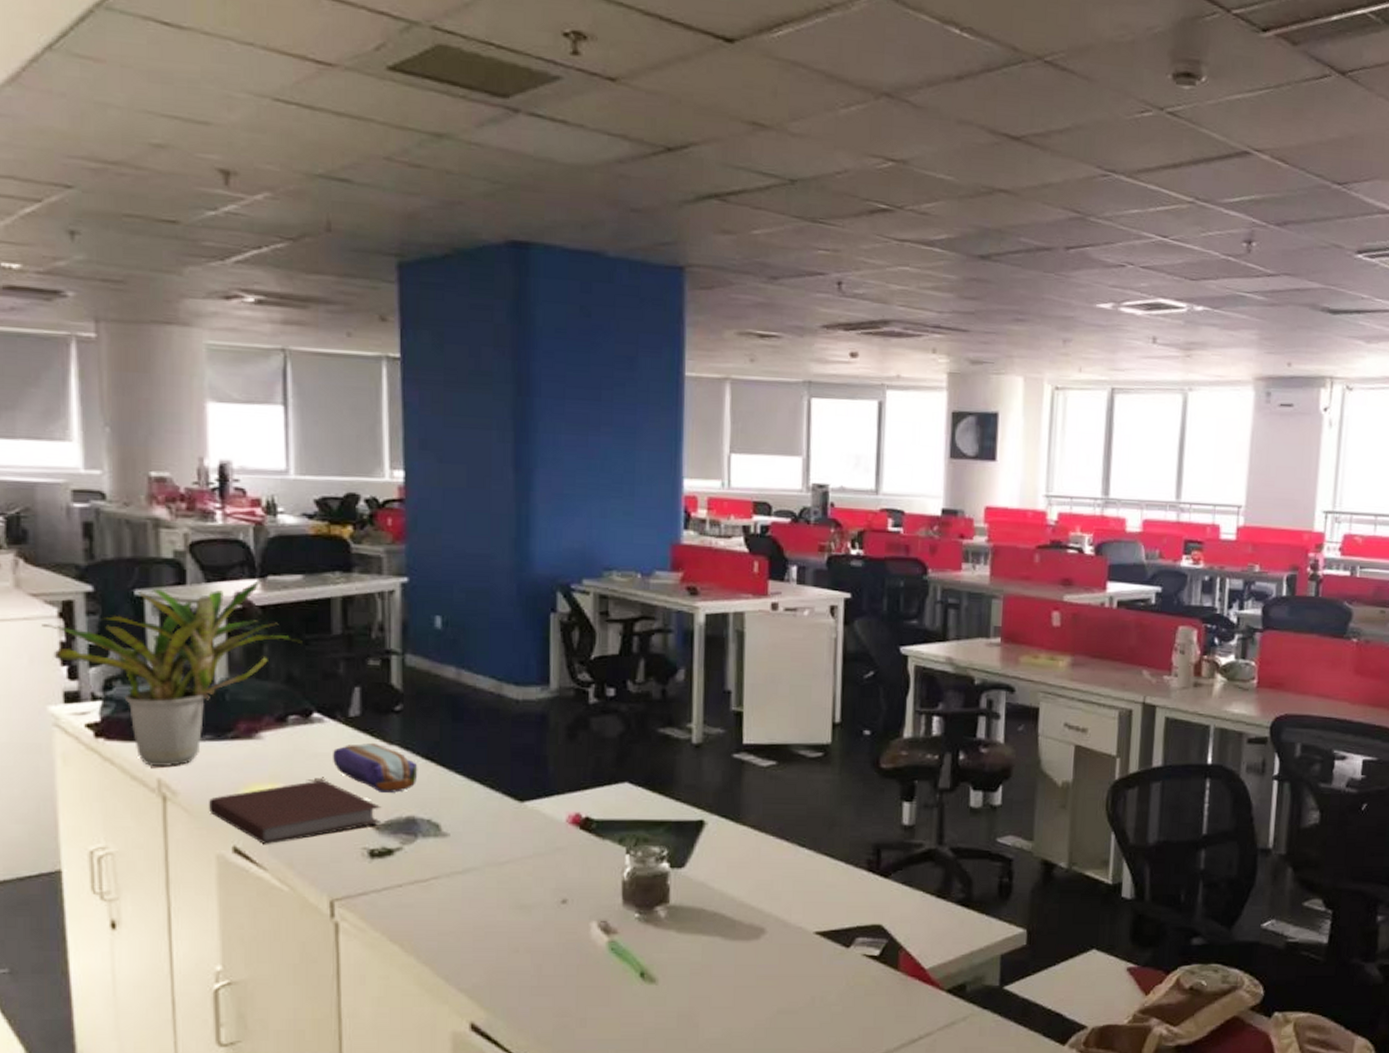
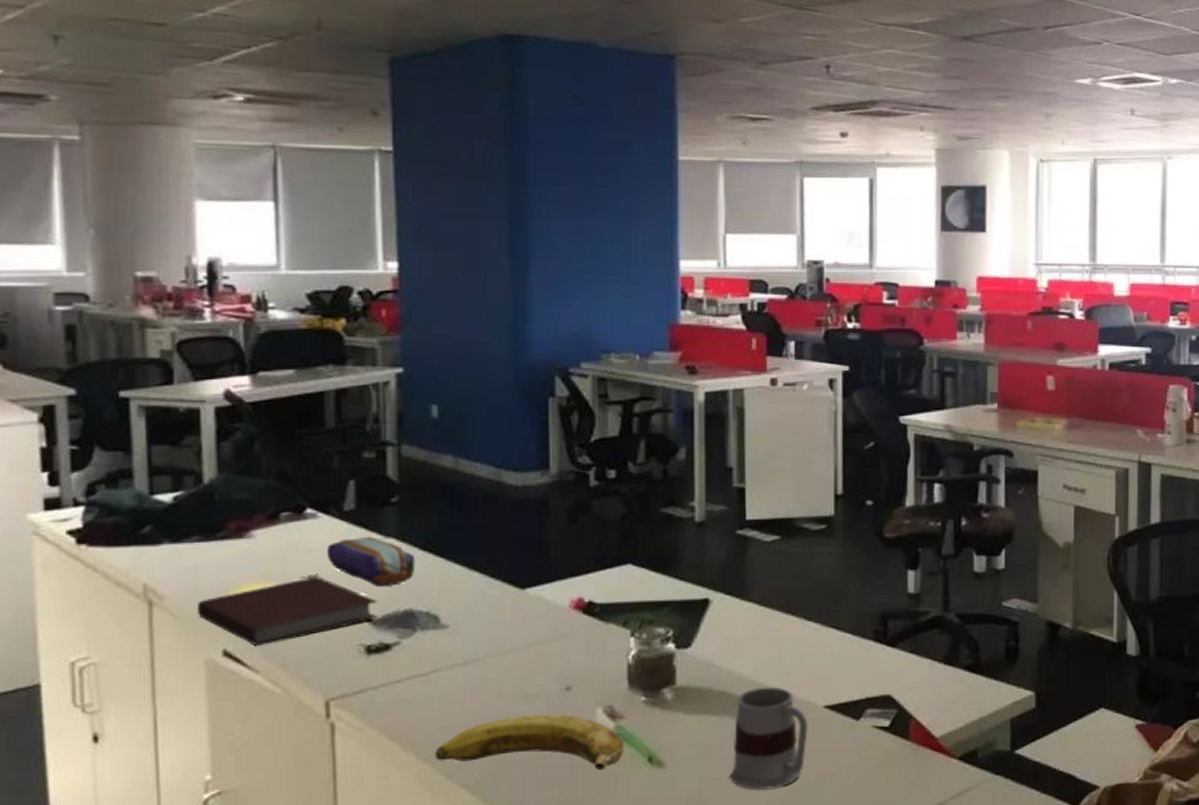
potted plant: present [41,579,302,766] -> none [21,375,295,571]
banana: none [434,925,618,983] -> present [435,714,625,771]
mug: none [719,910,798,1011] -> present [729,686,808,790]

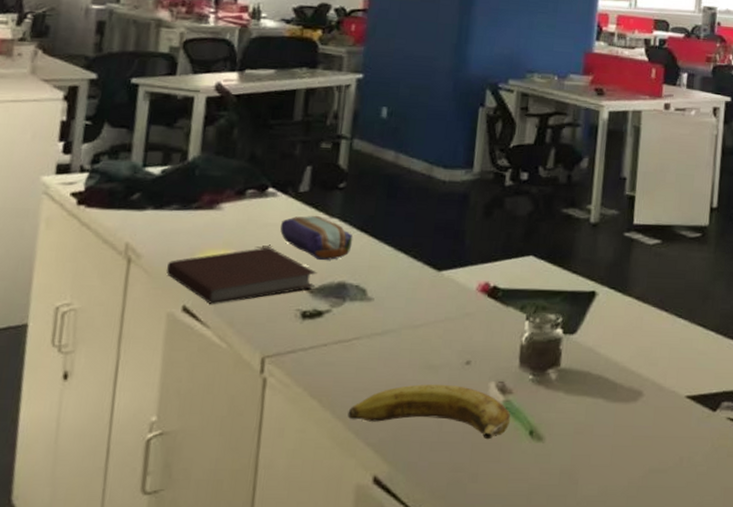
mug: present [729,686,808,790] -> none [598,374,671,469]

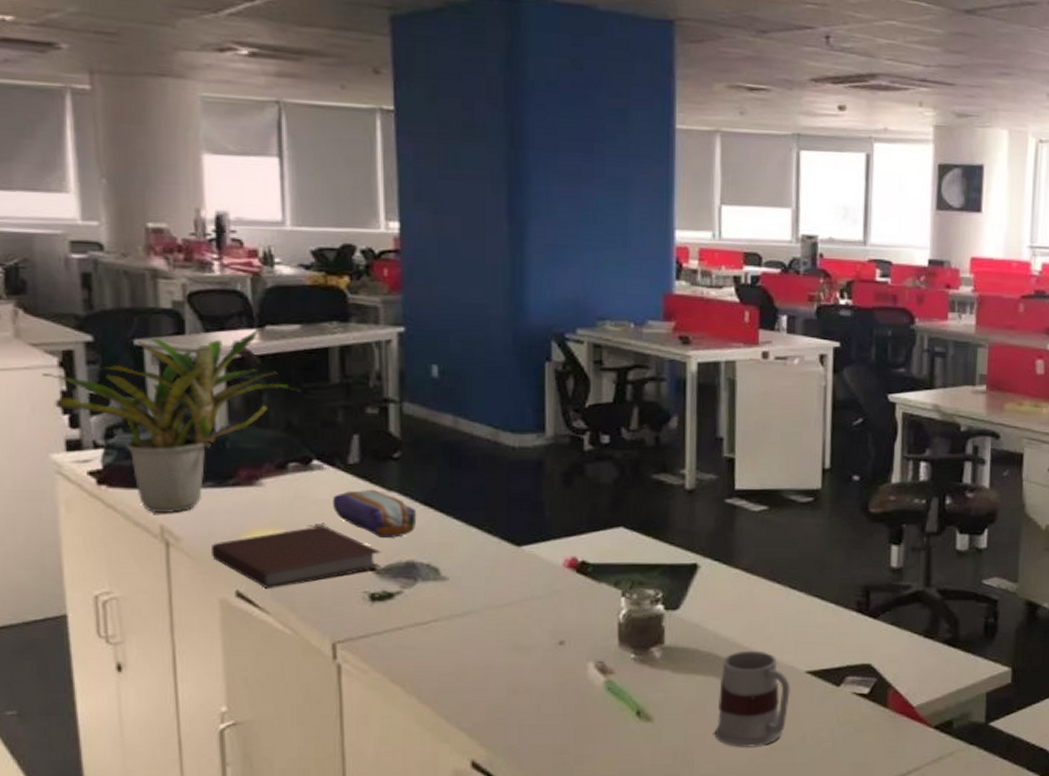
potted plant: none [48,72,268,232] -> present [42,329,301,513]
banana: present [347,384,511,440] -> none [435,665,615,721]
mug: none [598,374,671,469] -> present [714,650,790,747]

